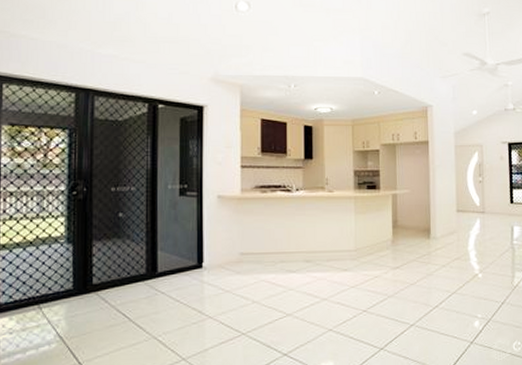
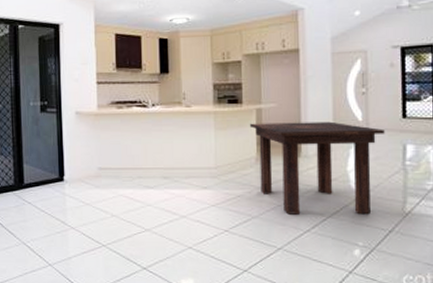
dining table: none [386,206,497,292] -> present [249,121,385,215]

